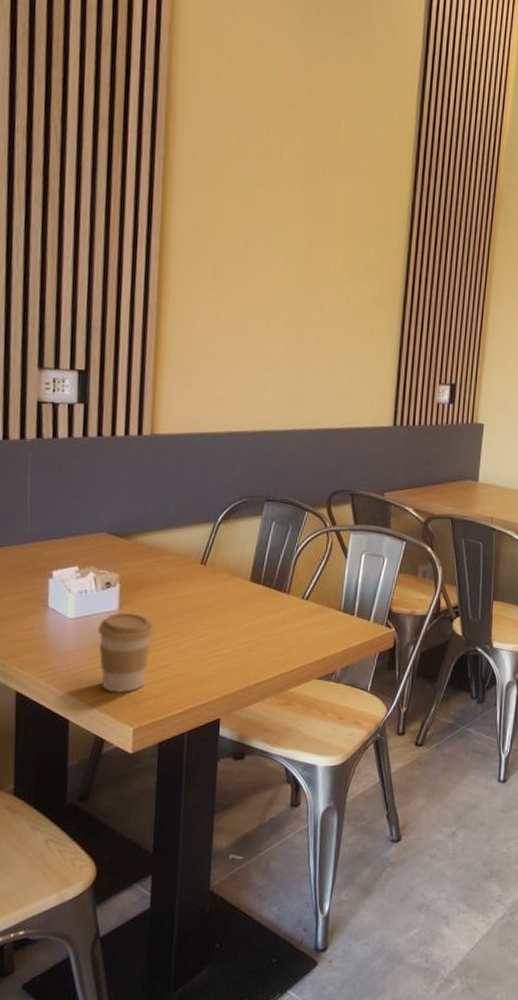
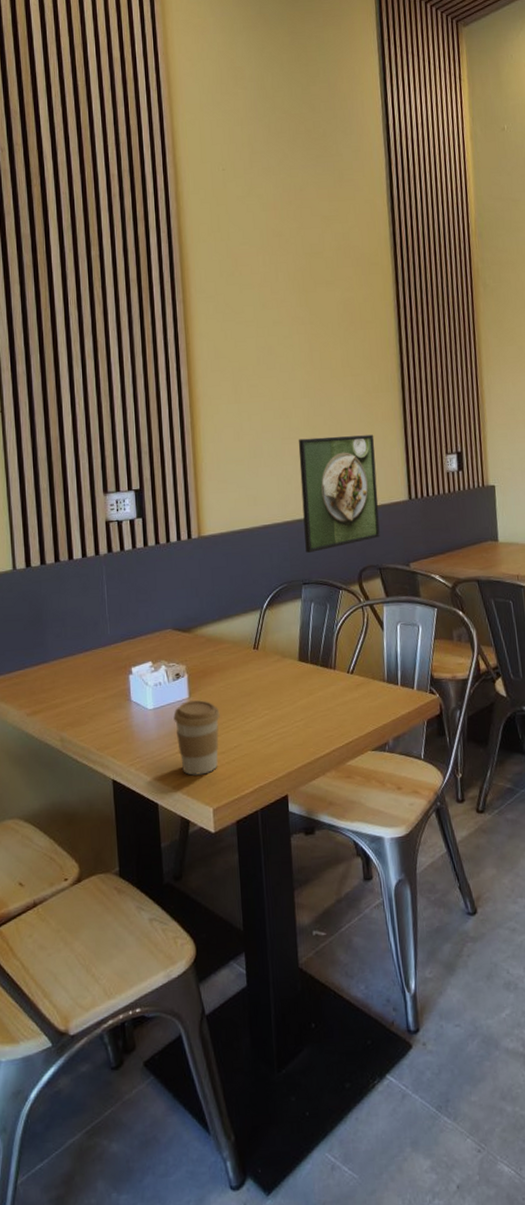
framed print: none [274,342,366,468] -> present [298,434,380,553]

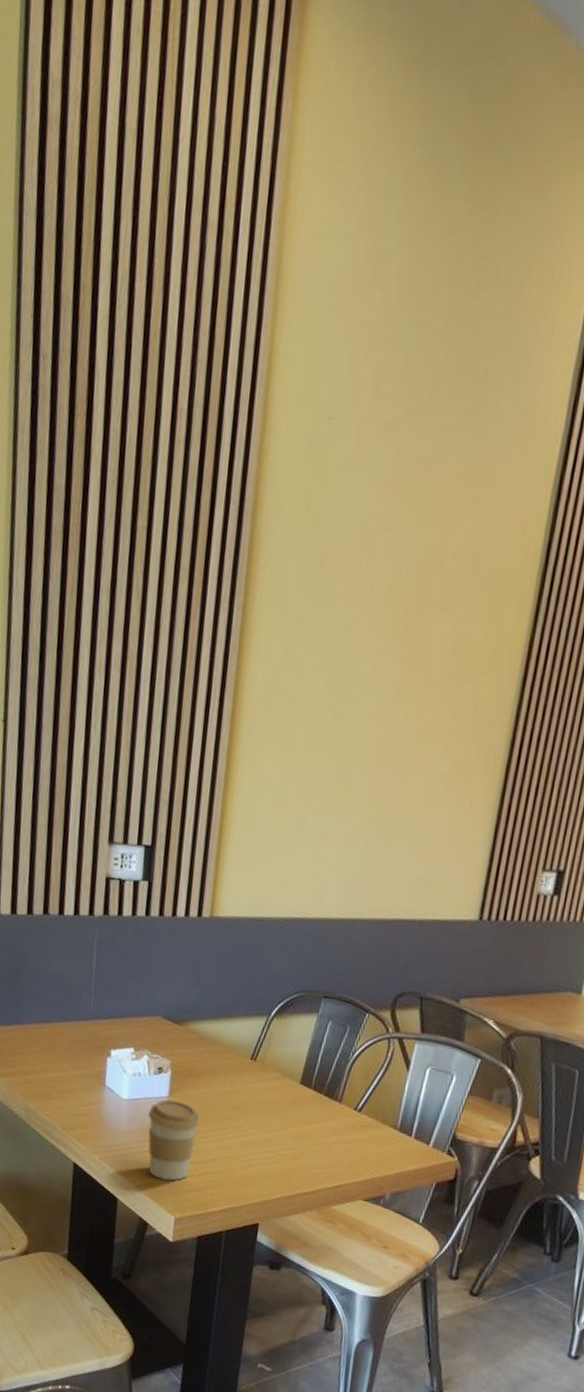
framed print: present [298,434,380,553] -> none [335,817,453,962]

